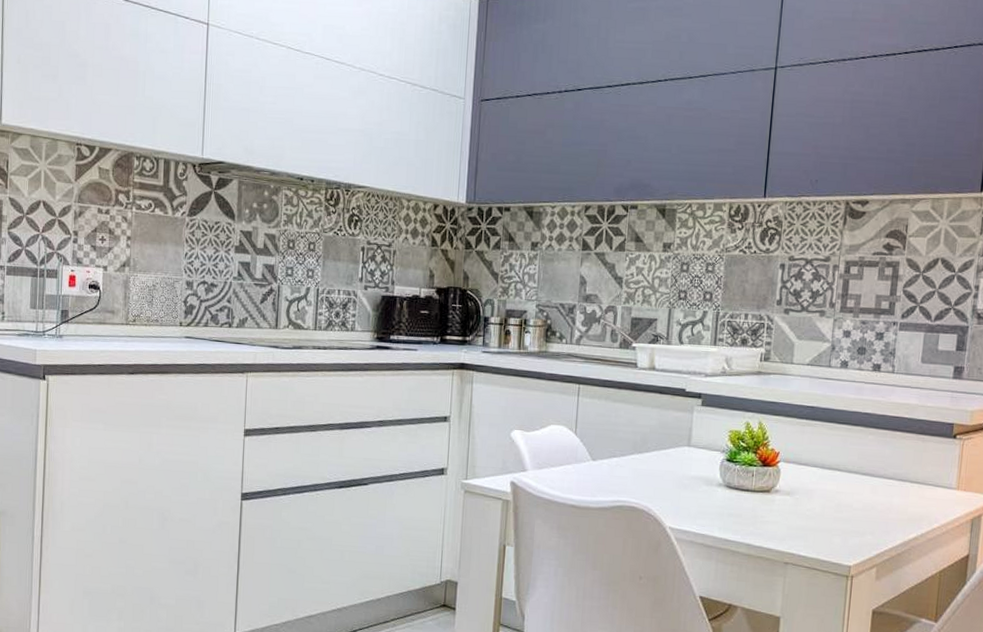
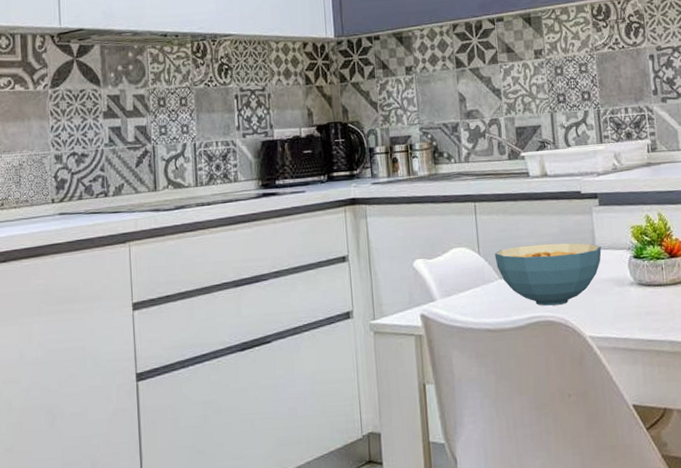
cereal bowl: none [590,432,696,494] -> present [494,243,602,306]

